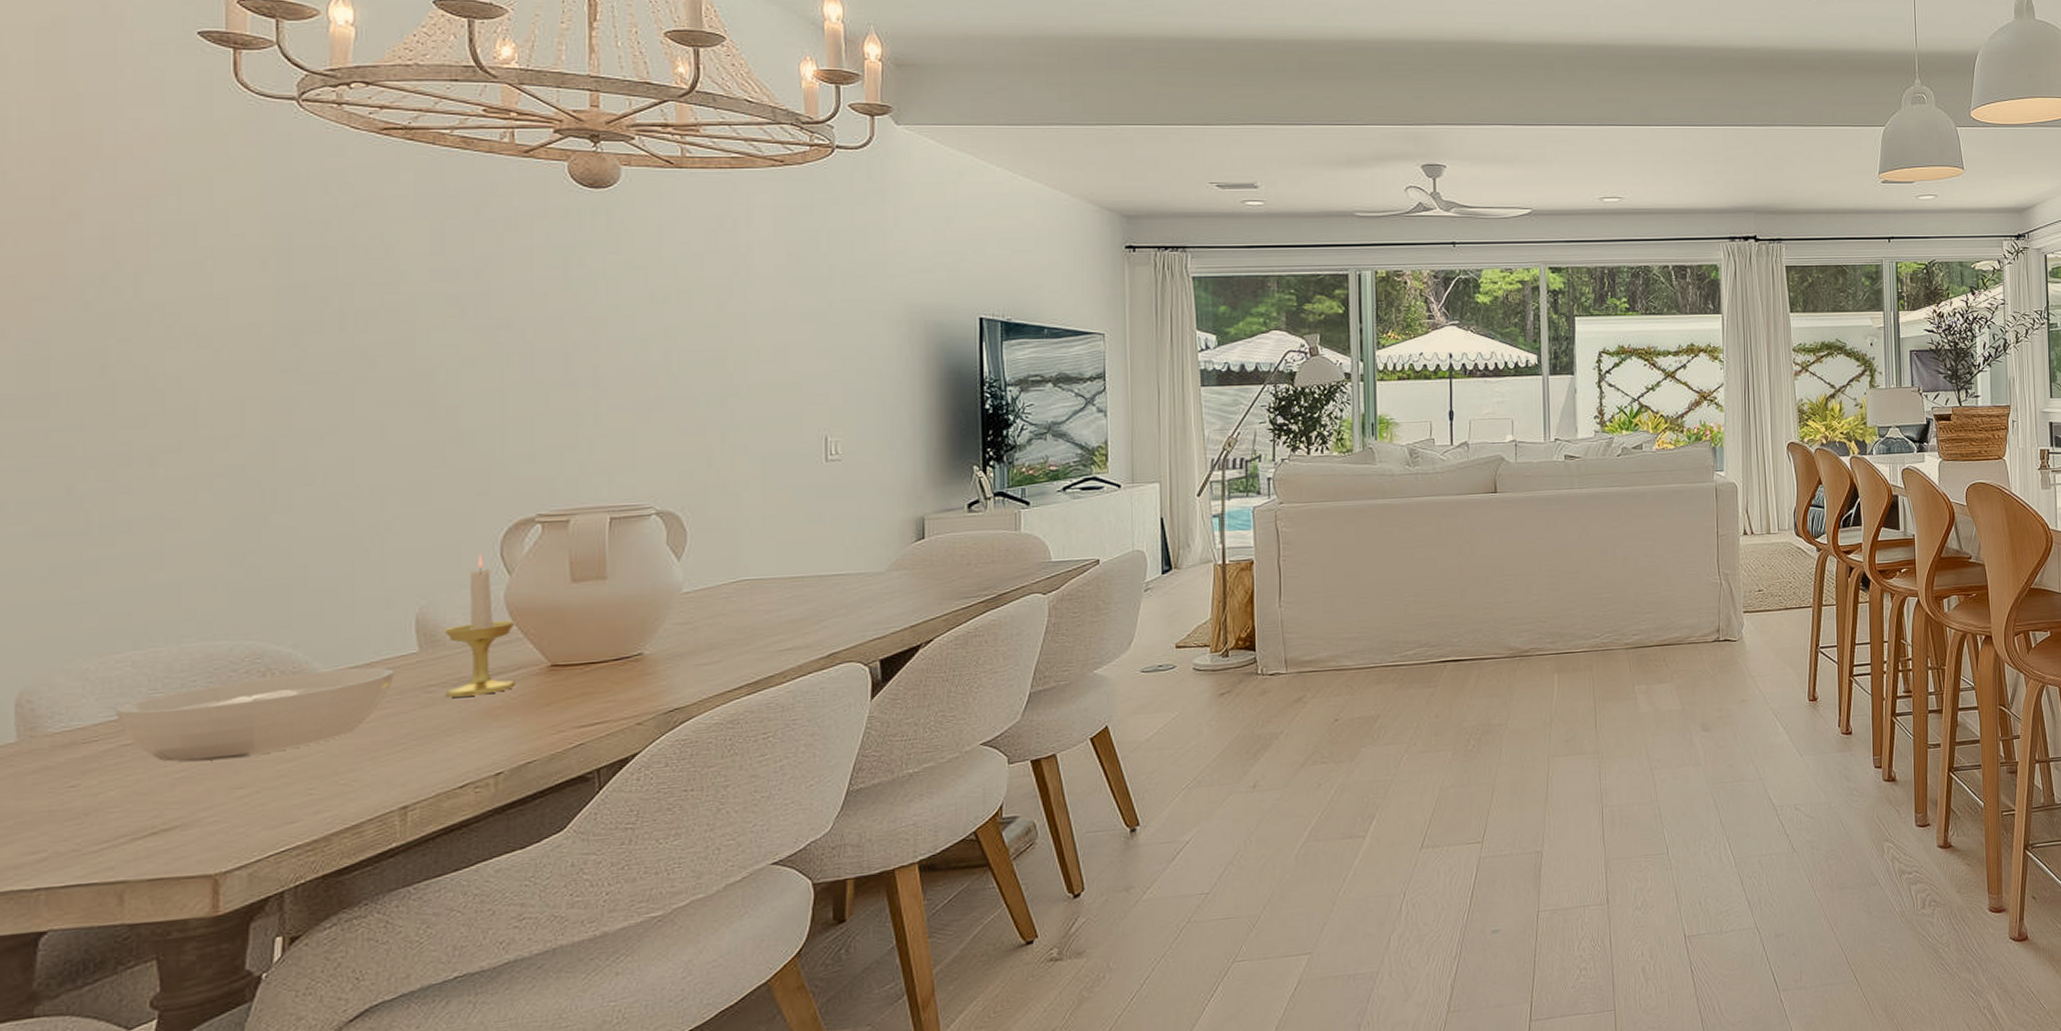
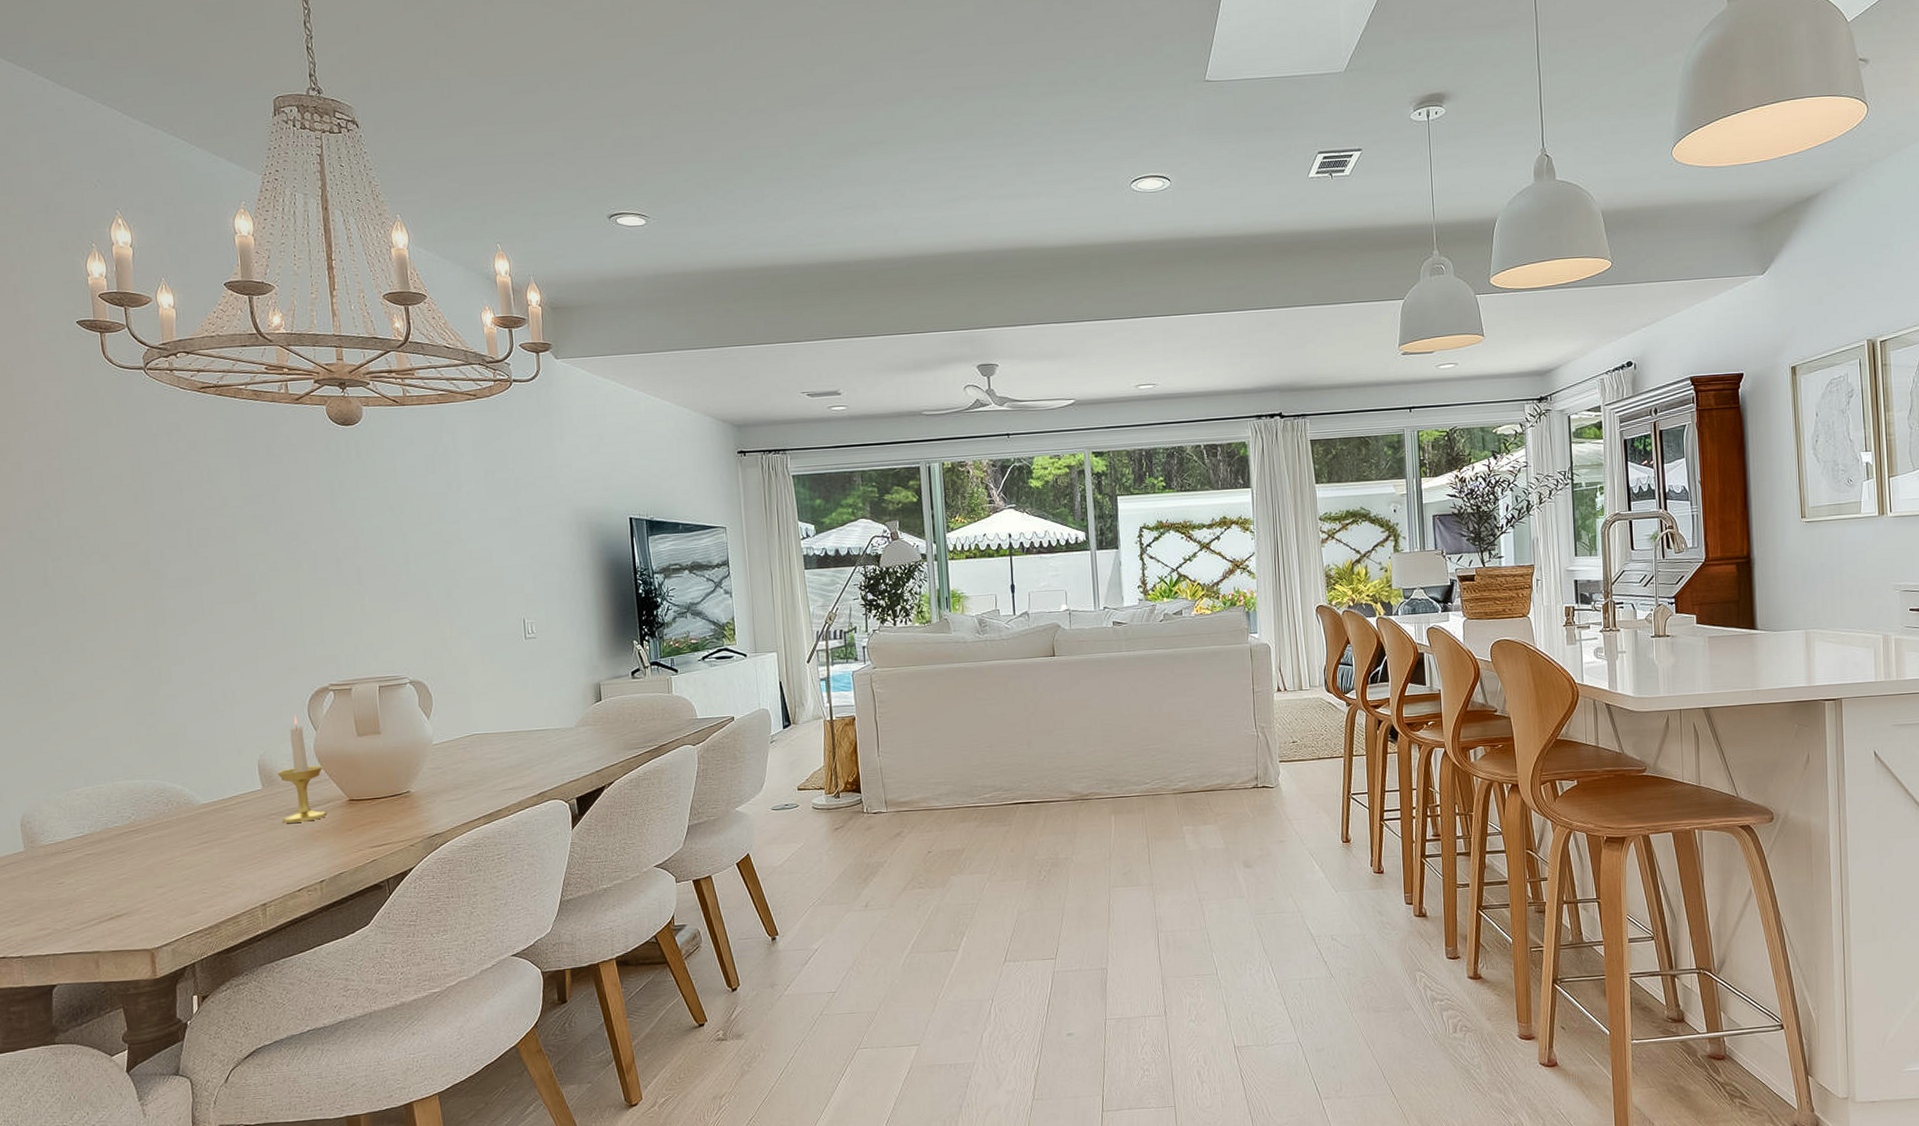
bowl: present [115,667,393,762] -> none [79,800,248,868]

